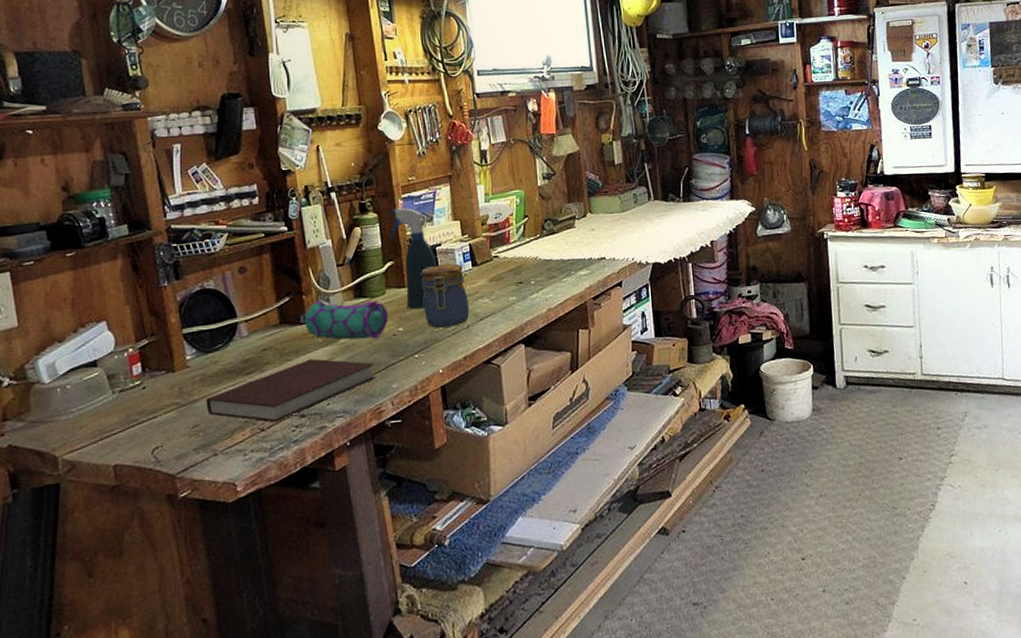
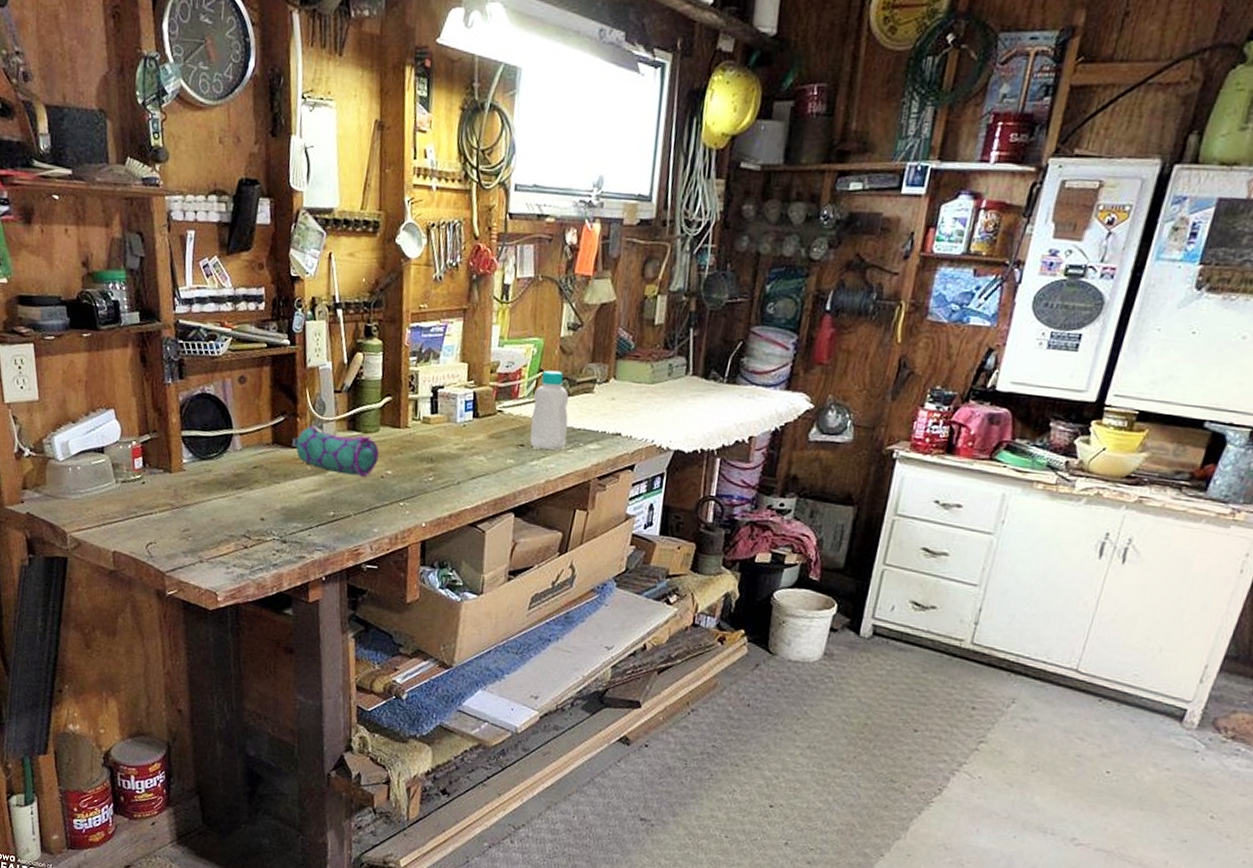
notebook: present [206,358,376,422] -> none [197,485,359,542]
spray bottle: present [389,207,437,310] -> none [391,337,439,455]
jar: present [421,263,470,328] -> none [415,409,464,480]
bottle: none [524,214,560,283] -> present [529,370,569,450]

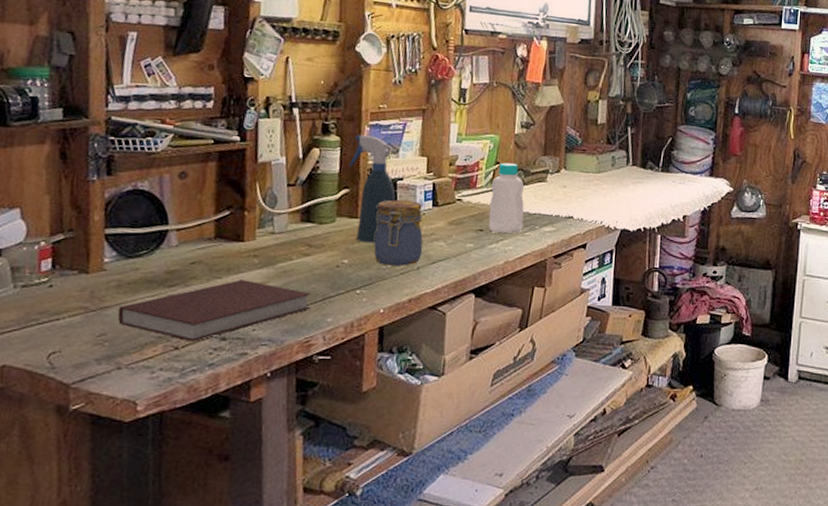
notebook: none [197,485,359,542] -> present [117,279,311,342]
pencil case: present [292,425,379,477] -> none [237,218,335,267]
spray bottle: none [391,337,439,455] -> present [349,134,399,243]
jar: none [415,409,464,480] -> present [373,199,423,266]

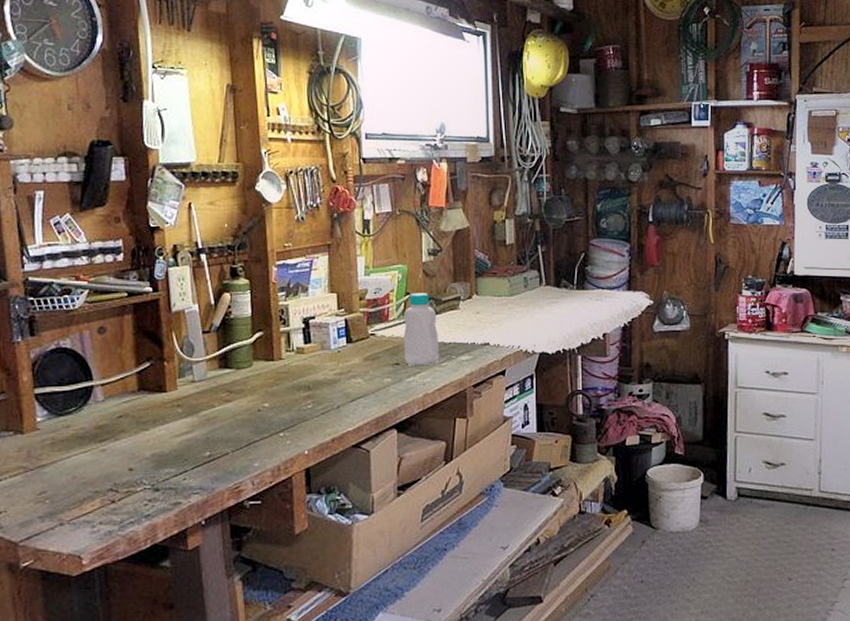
notebook: present [117,279,311,342] -> none [54,430,237,494]
spray bottle: present [349,134,399,243] -> none [260,275,309,385]
jar: present [373,199,423,266] -> none [292,339,341,406]

